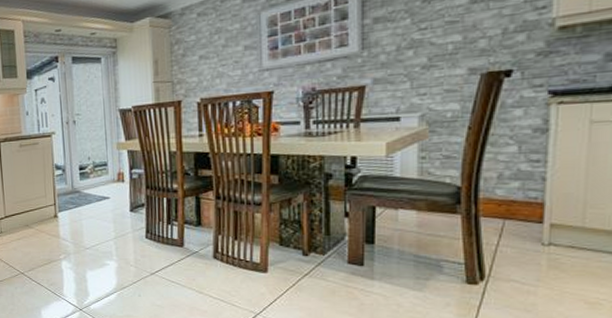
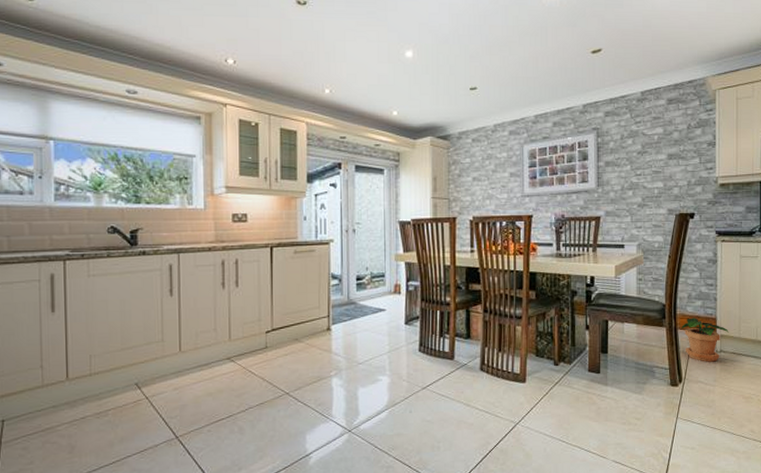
potted plant: none [485,202,565,257] -> present [681,317,729,362]

